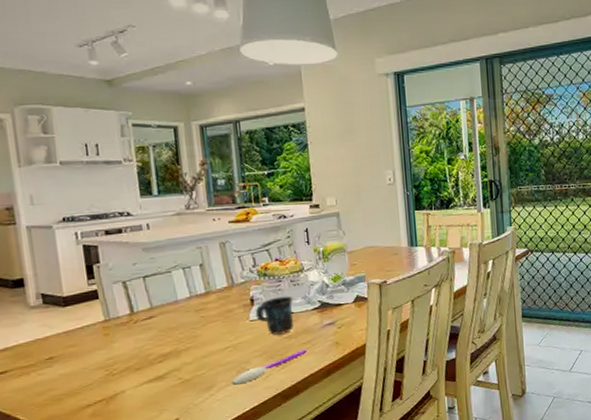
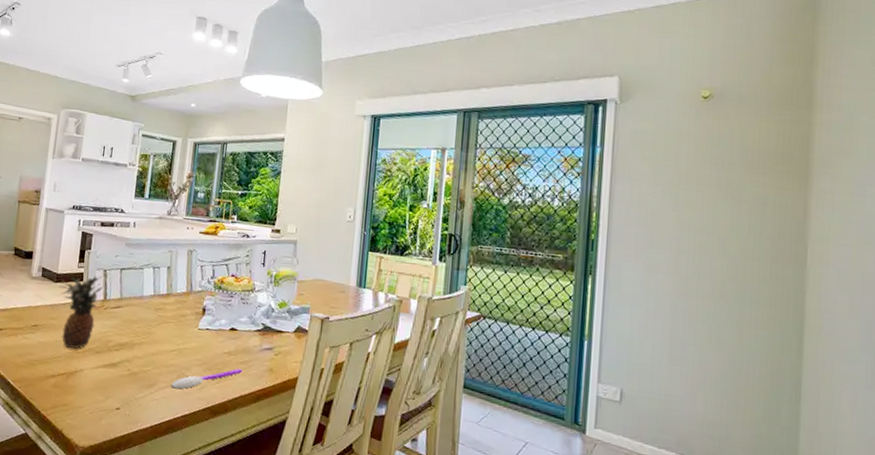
fruit: none [69,288,127,374] -> present [59,275,104,349]
mug: present [255,296,294,335] -> none [204,311,240,349]

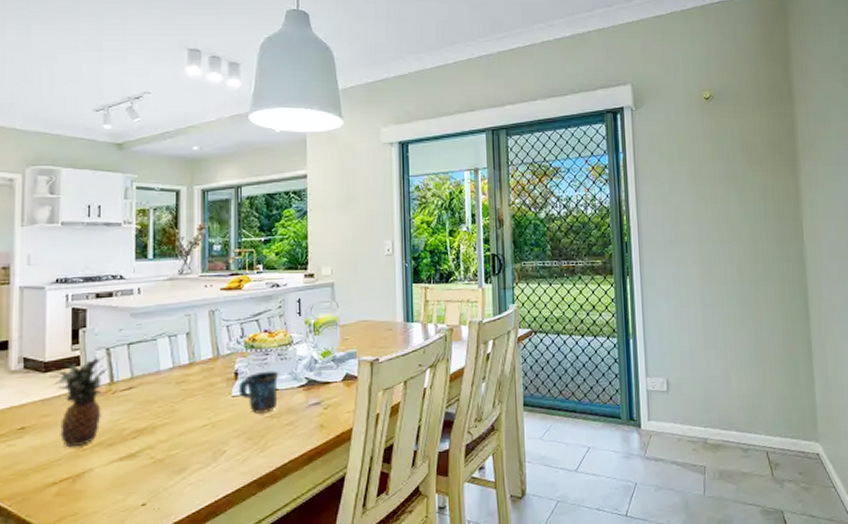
spoon: present [171,368,242,389] -> none [207,430,289,468]
mug: none [204,311,240,349] -> present [238,370,279,414]

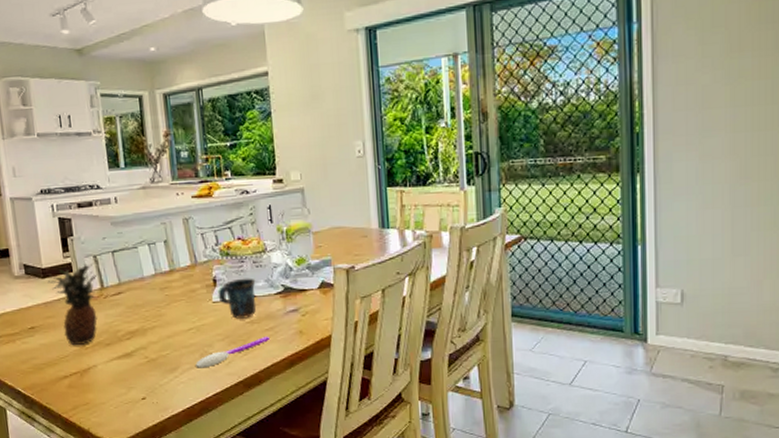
spoon: none [207,430,289,468] -> present [196,336,269,368]

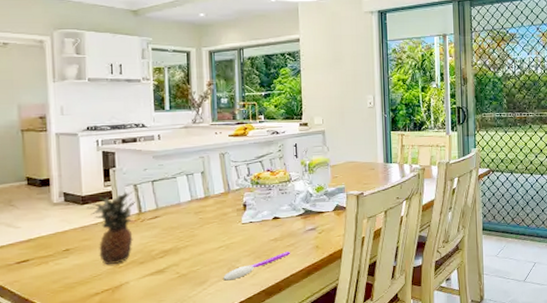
mug: present [217,278,257,319] -> none [247,203,281,237]

